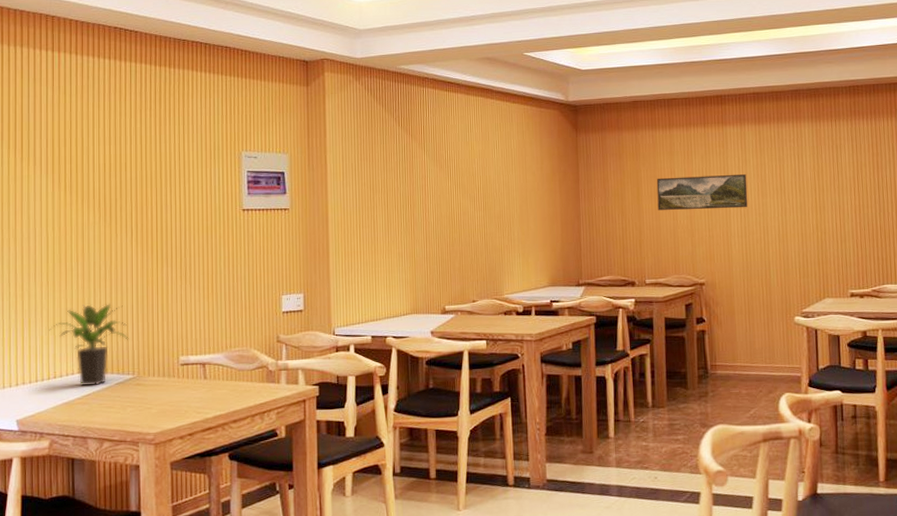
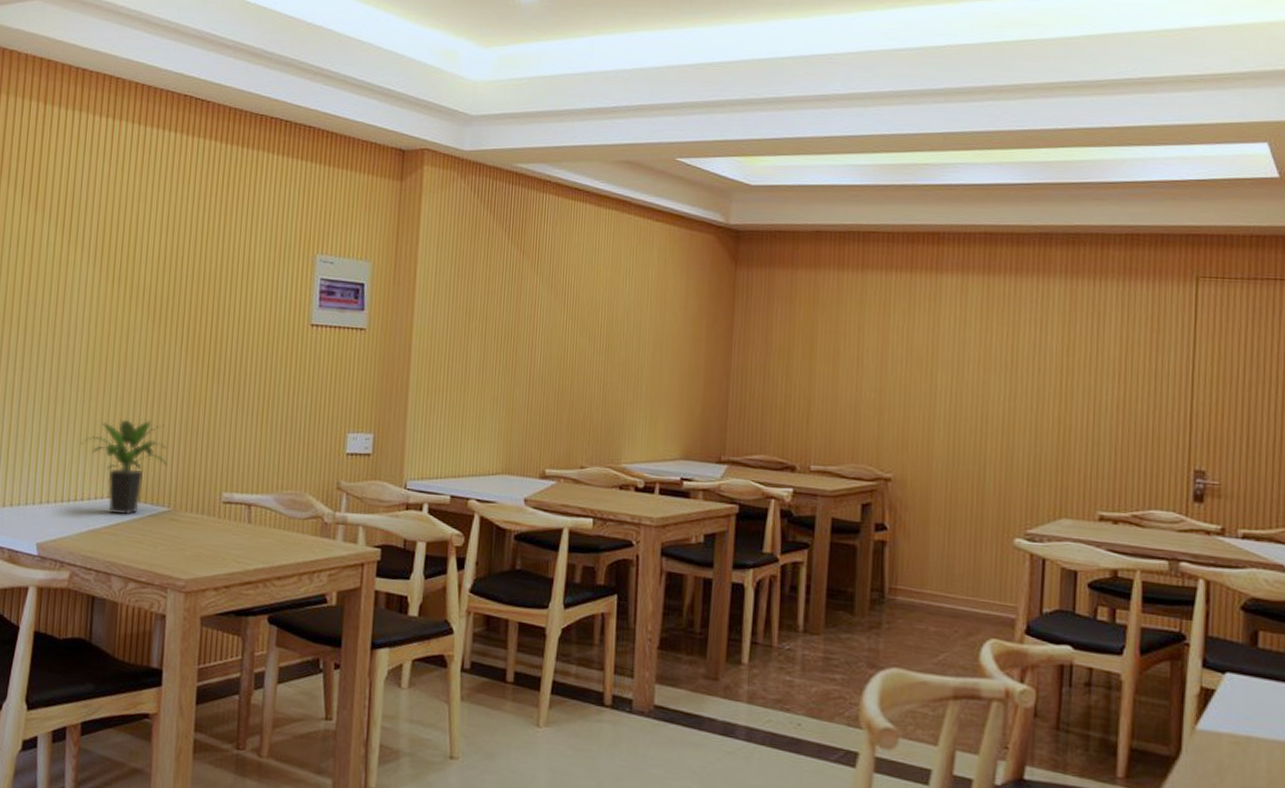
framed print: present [656,173,748,210] -> none [836,334,964,385]

